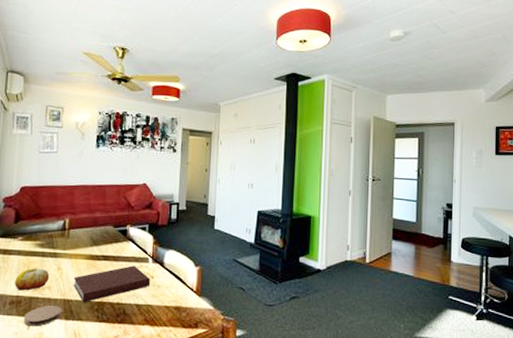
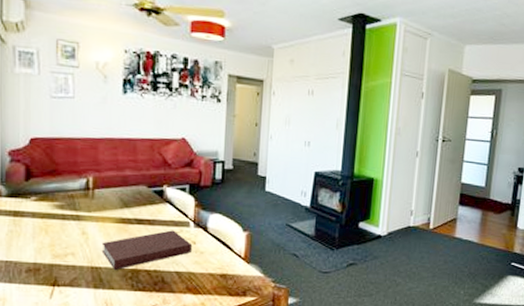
fruit: present [15,268,50,291] -> none [31,232,73,258]
coaster: present [23,305,62,327] -> none [44,273,89,296]

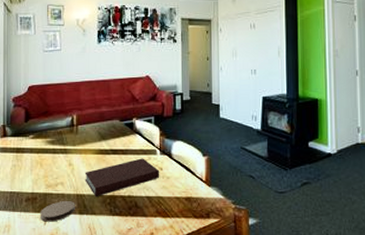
coaster: none [44,273,89,296] -> present [40,201,75,222]

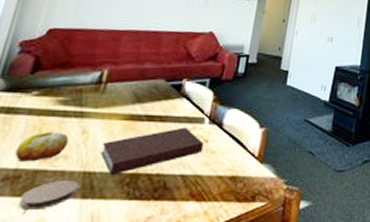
fruit: none [29,164,62,188] -> present [15,131,69,162]

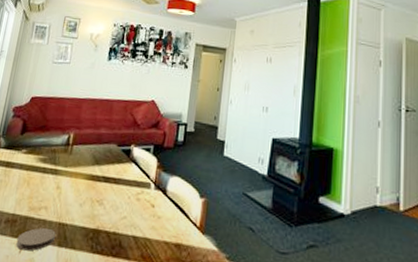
fruit: present [15,131,69,162] -> none [12,184,48,209]
notebook: present [100,127,204,176] -> none [70,190,151,229]

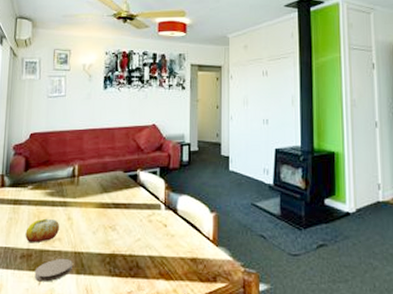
fruit: none [12,184,48,209] -> present [25,218,60,243]

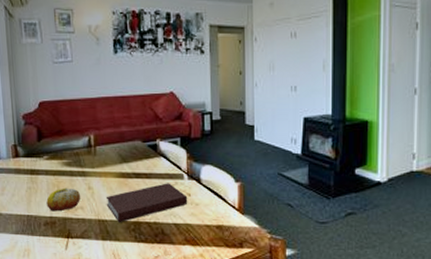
coaster: present [34,259,73,282] -> none [60,226,98,247]
notebook: none [84,213,164,256] -> present [105,183,188,223]

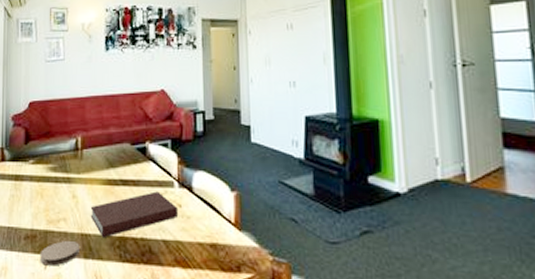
fruit: present [46,188,81,212] -> none [28,196,65,223]
coaster: none [60,226,98,247] -> present [40,241,79,266]

